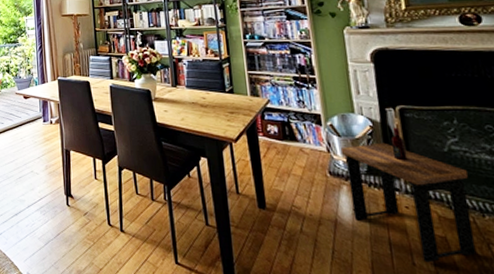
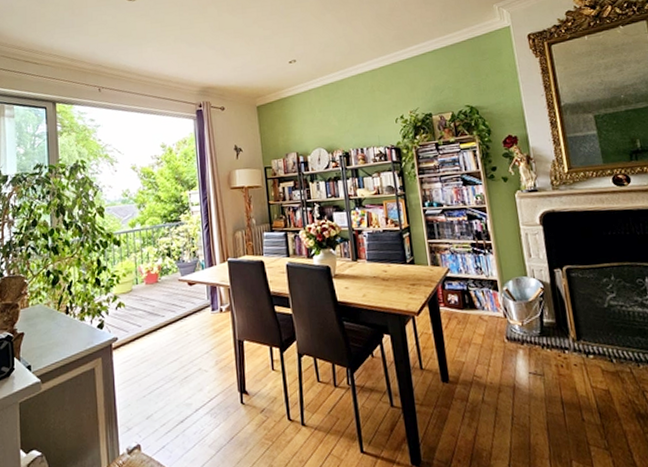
side table: present [341,127,477,263] -> none [517,287,635,417]

